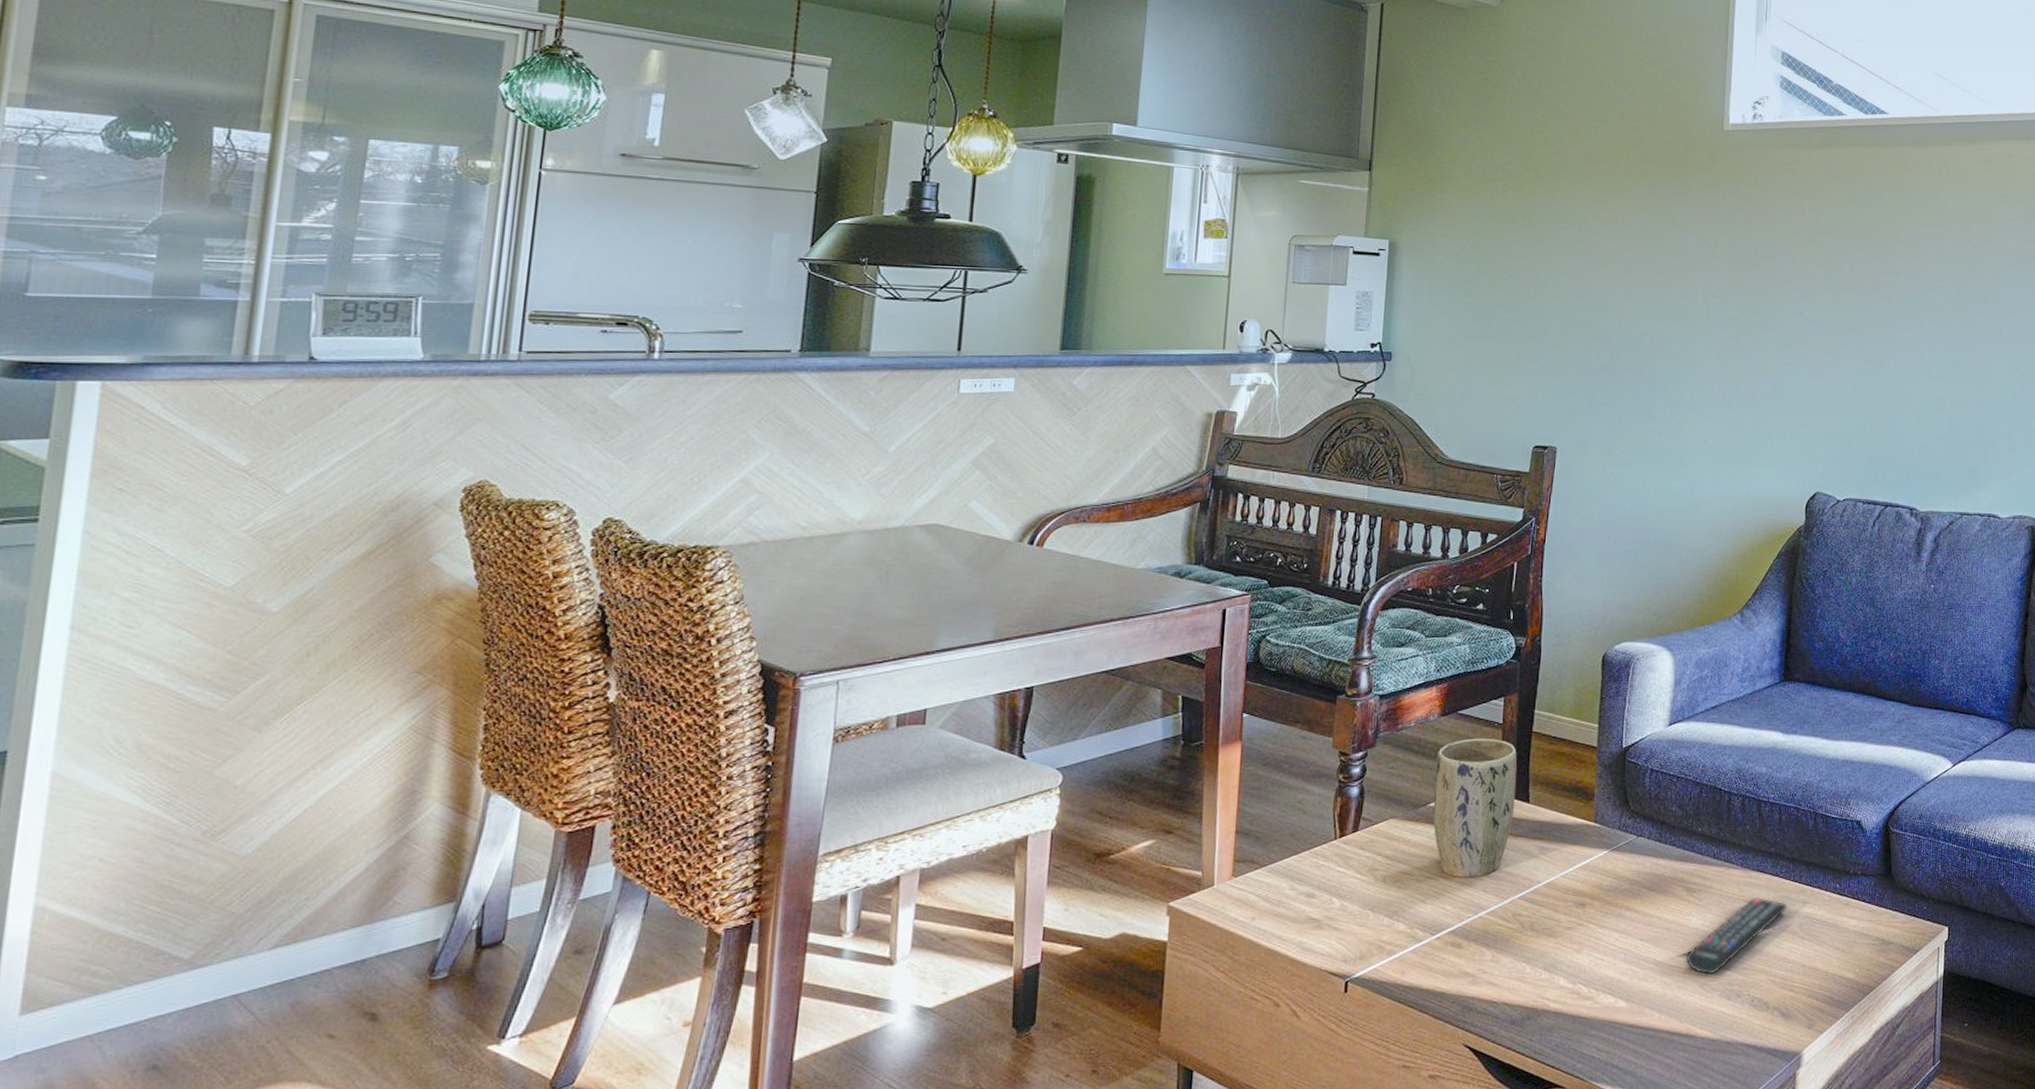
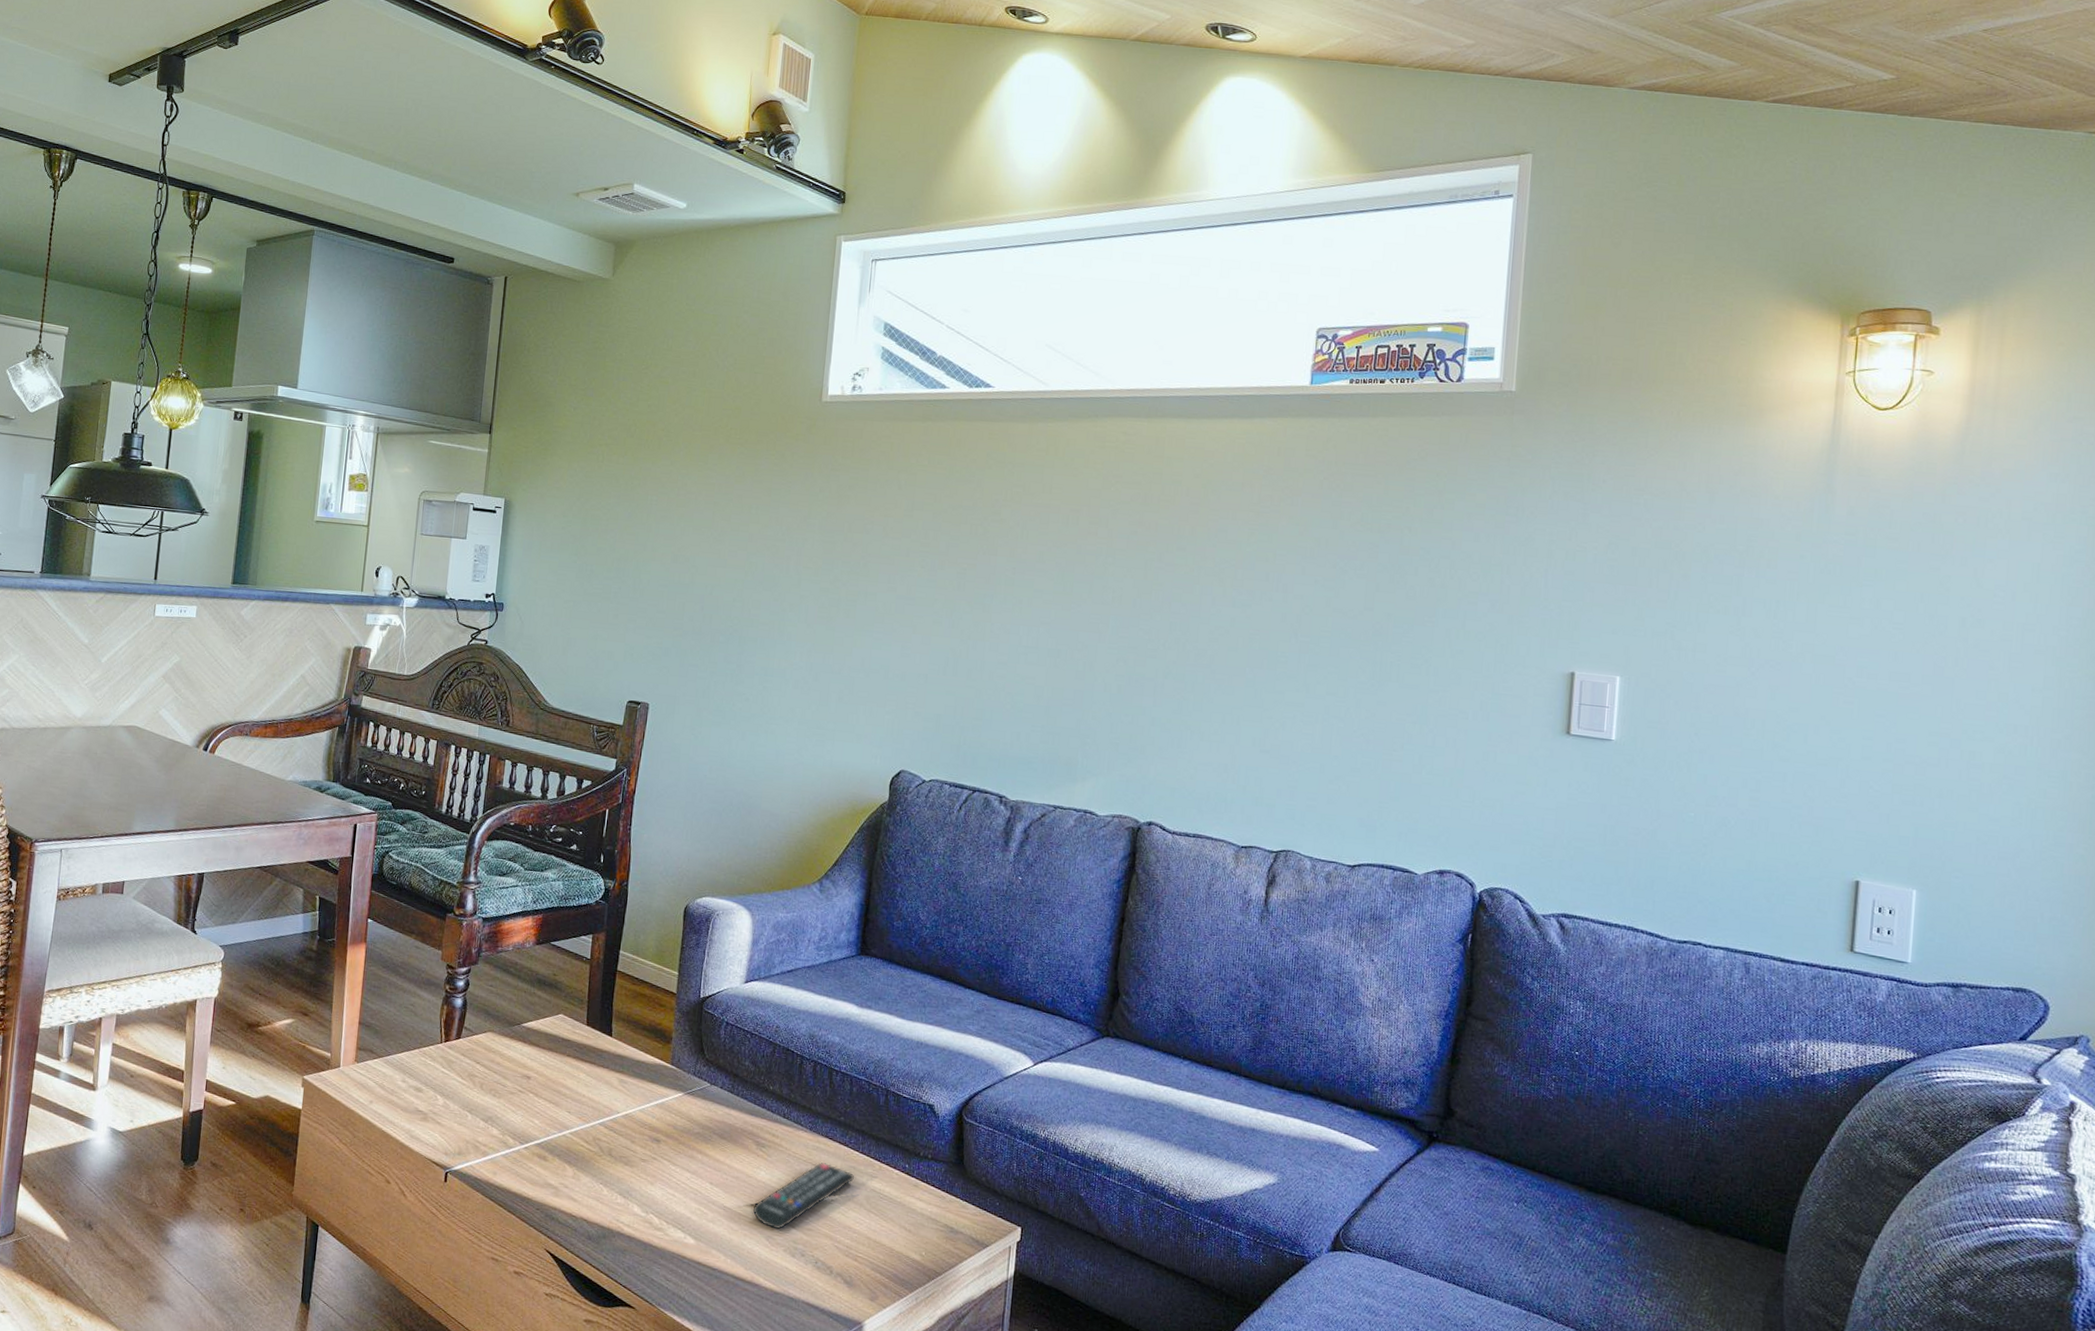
plant pot: present [1433,738,1518,878] -> none [525,969,602,1099]

